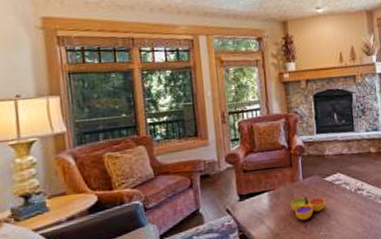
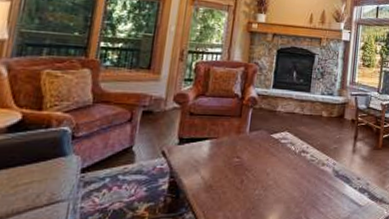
decorative bowl: present [290,196,325,220] -> none [231,150,267,175]

